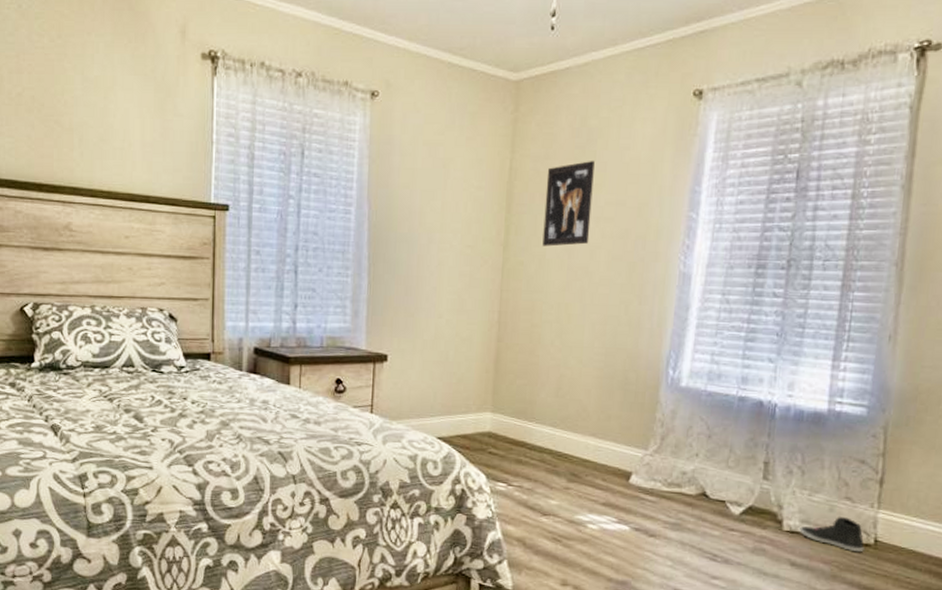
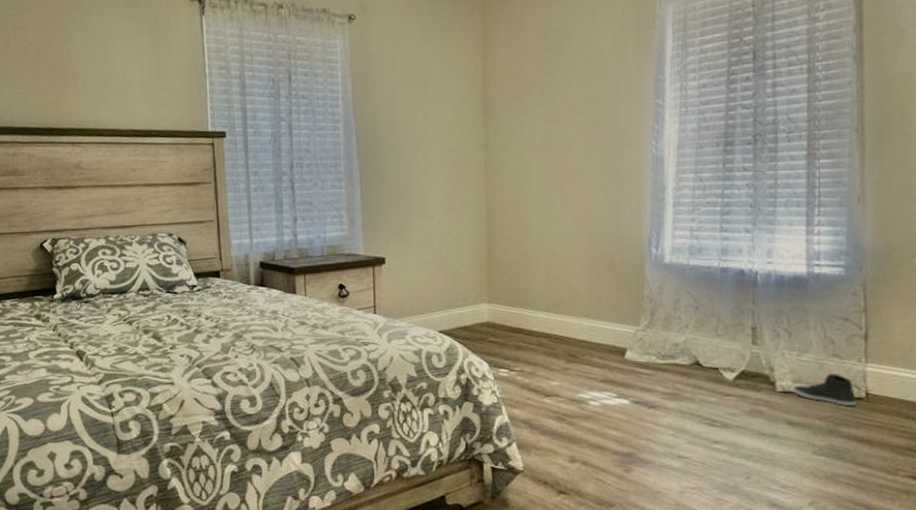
wall art: present [542,160,595,247] -> none [519,59,564,143]

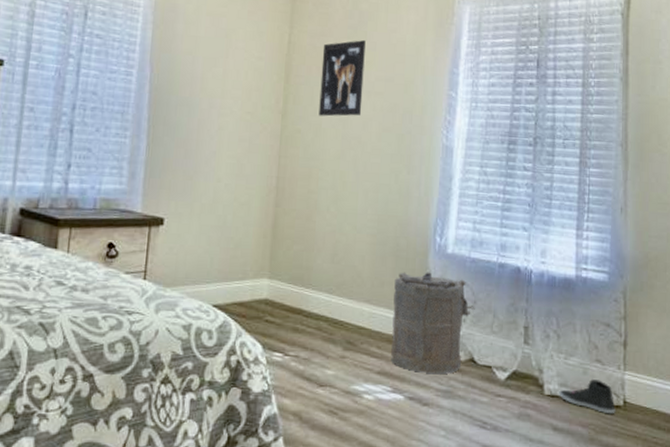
wall art: none [519,59,564,143] -> present [319,39,366,117]
laundry hamper: none [612,283,697,378] -> present [391,272,475,374]

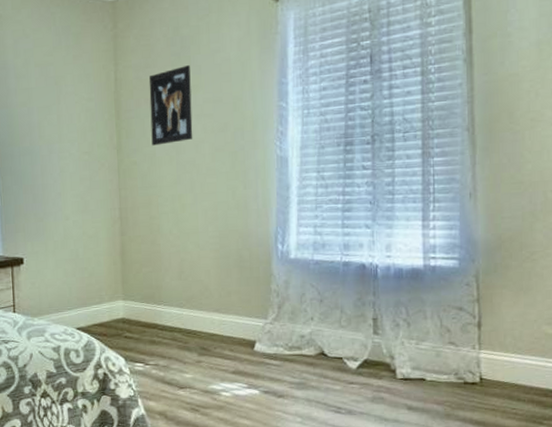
laundry hamper: present [391,272,475,374] -> none [241,278,322,369]
sneaker: present [559,378,615,414] -> none [412,359,472,391]

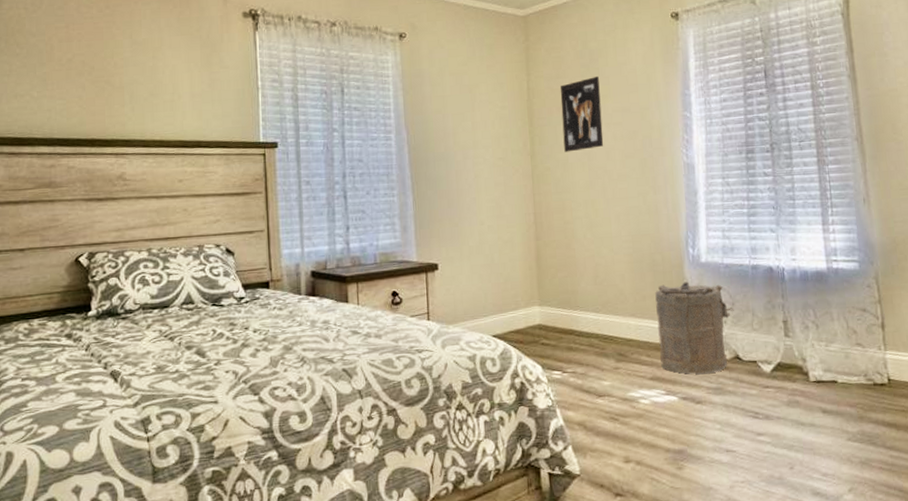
laundry hamper: none [241,278,322,369] -> present [655,281,734,374]

